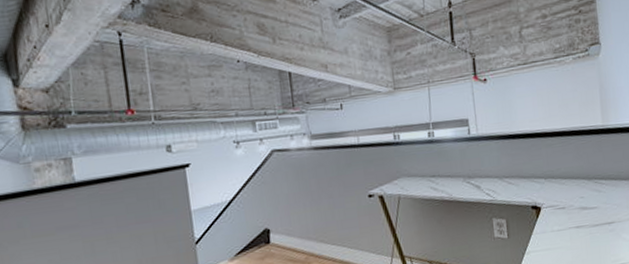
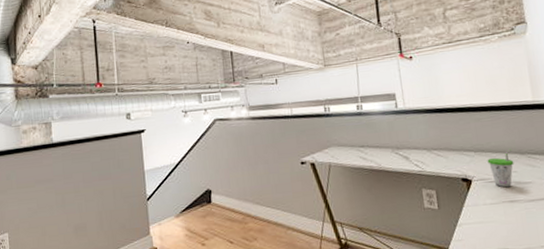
cup: none [556,175,582,214] -> present [487,149,514,188]

